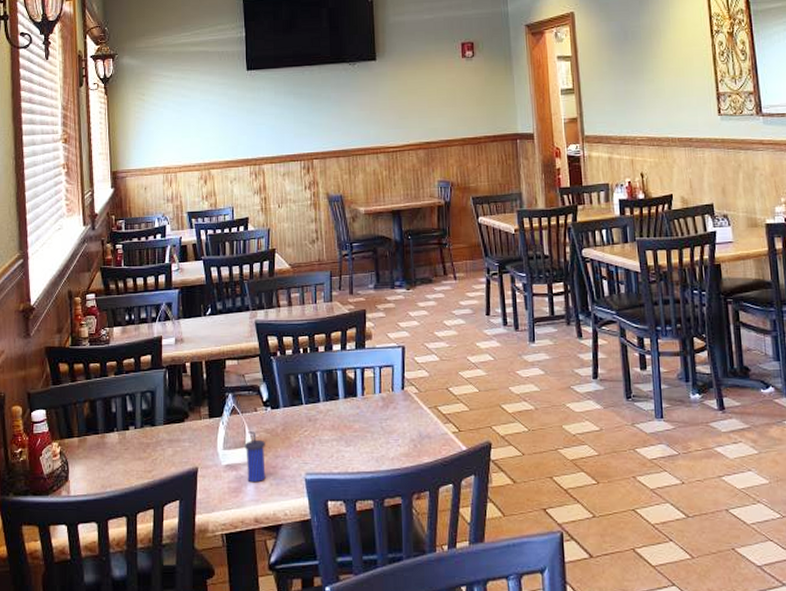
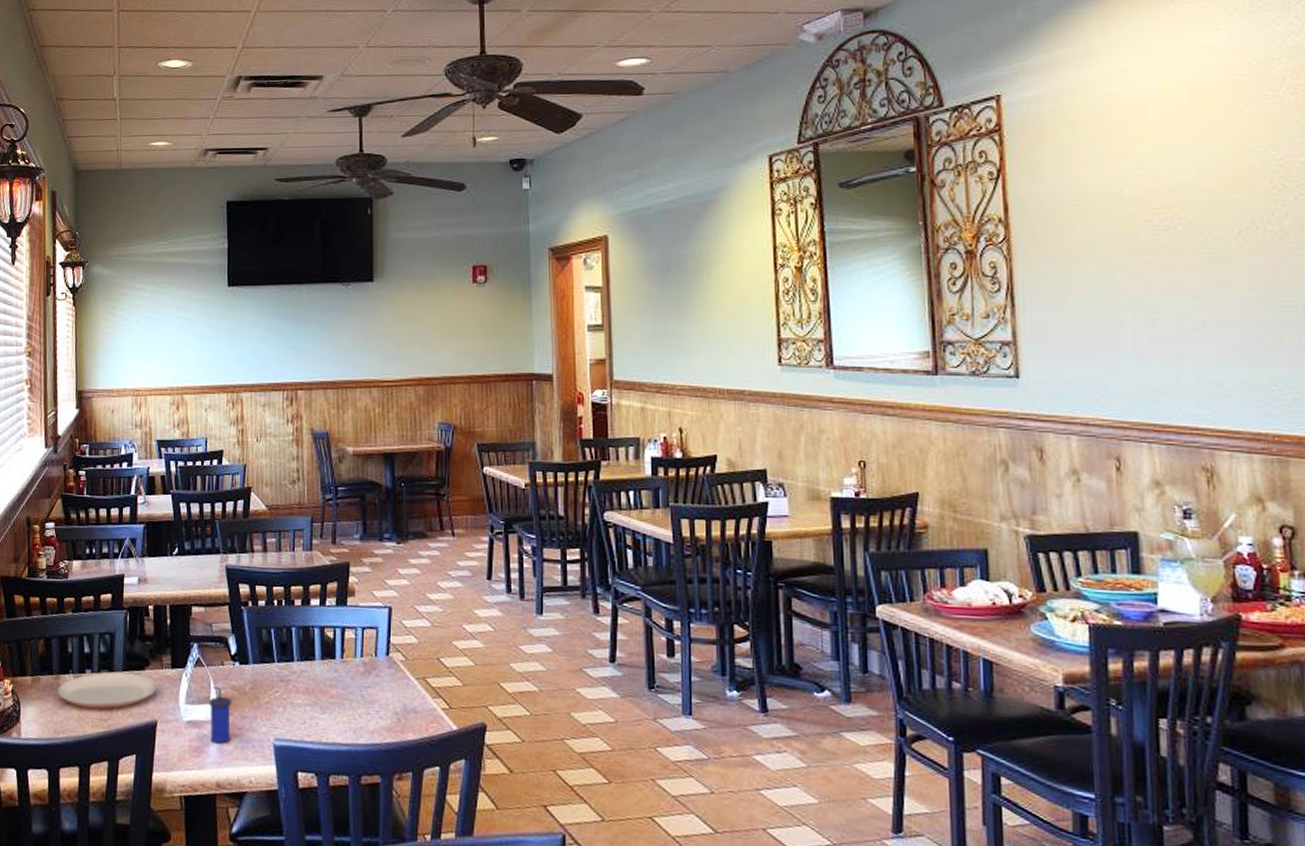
plate: none [104,426,197,462] -> present [58,672,158,709]

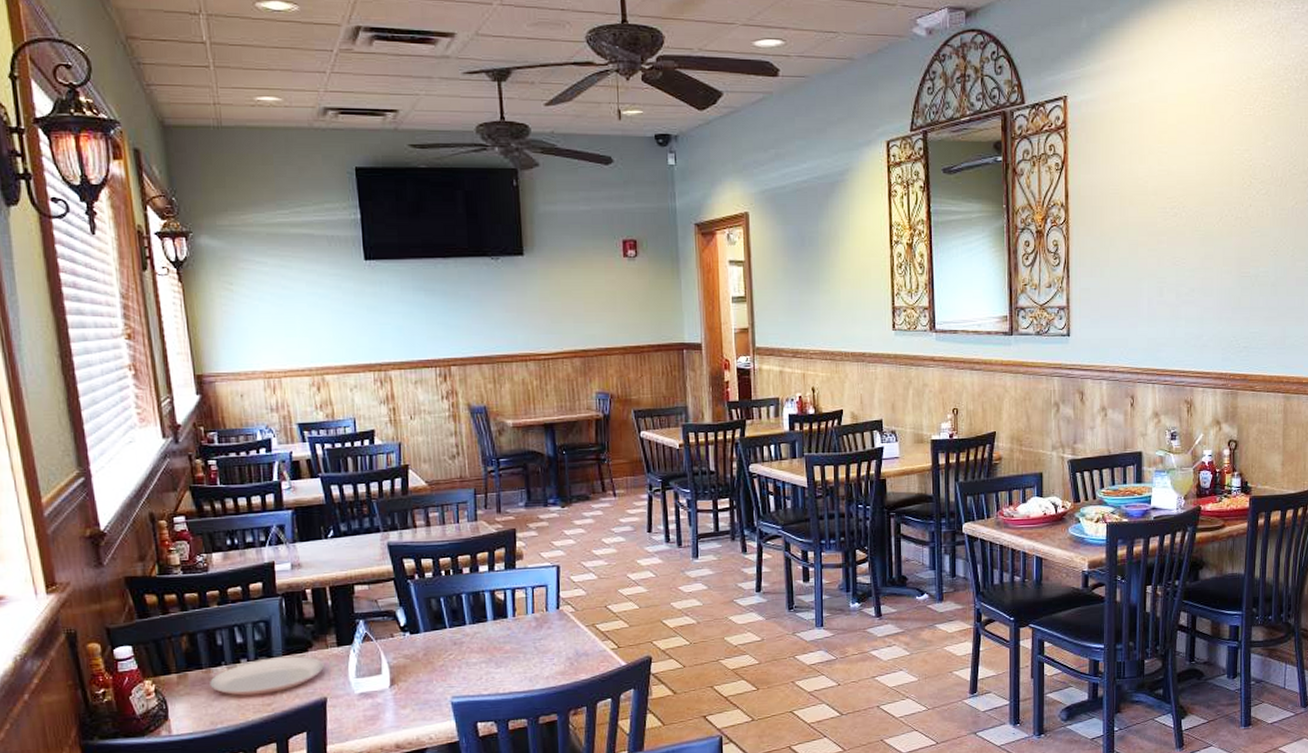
beverage cup: present [209,687,231,744] -> none [380,658,407,710]

